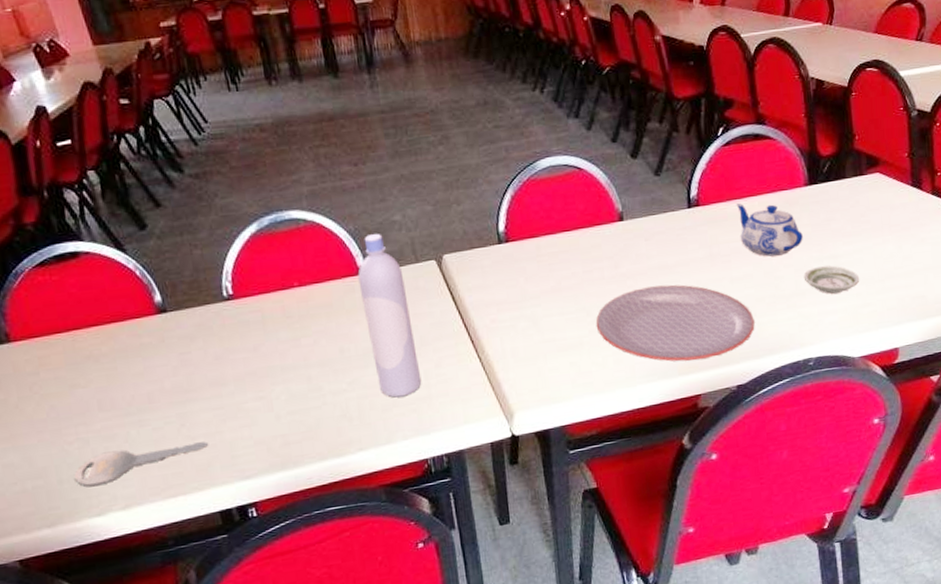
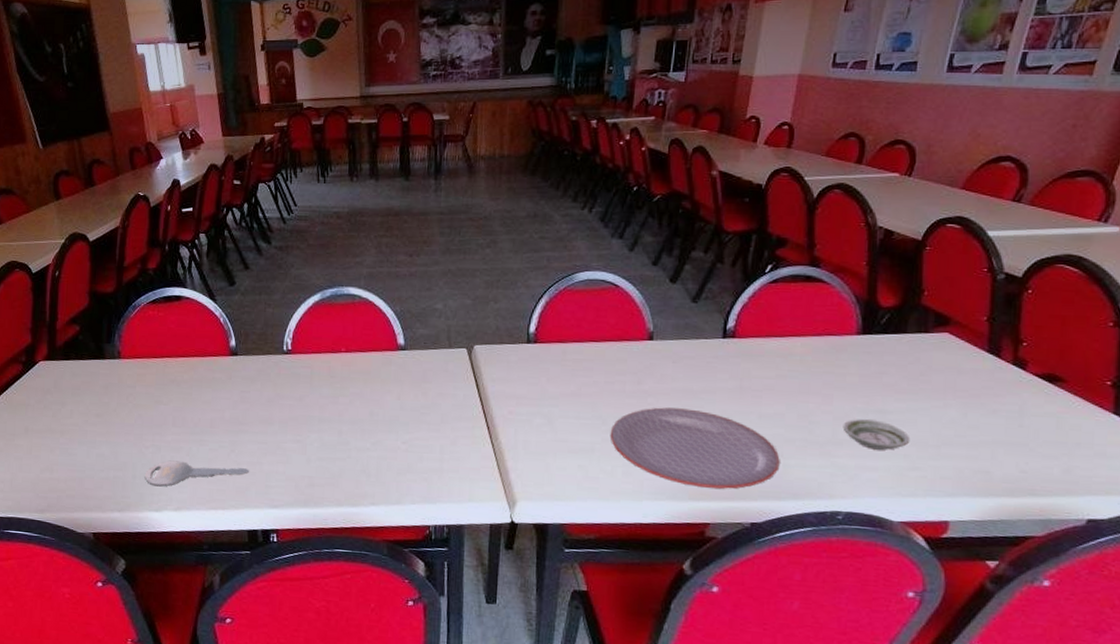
bottle: present [357,233,422,398] -> none [396,316,437,465]
teapot: present [736,203,803,257] -> none [775,341,848,400]

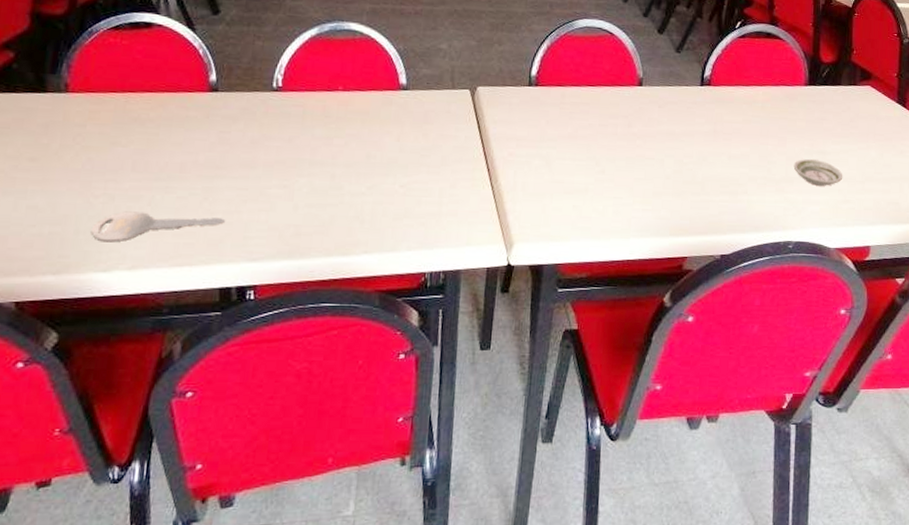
plate: present [610,407,780,489] -> none [602,149,745,224]

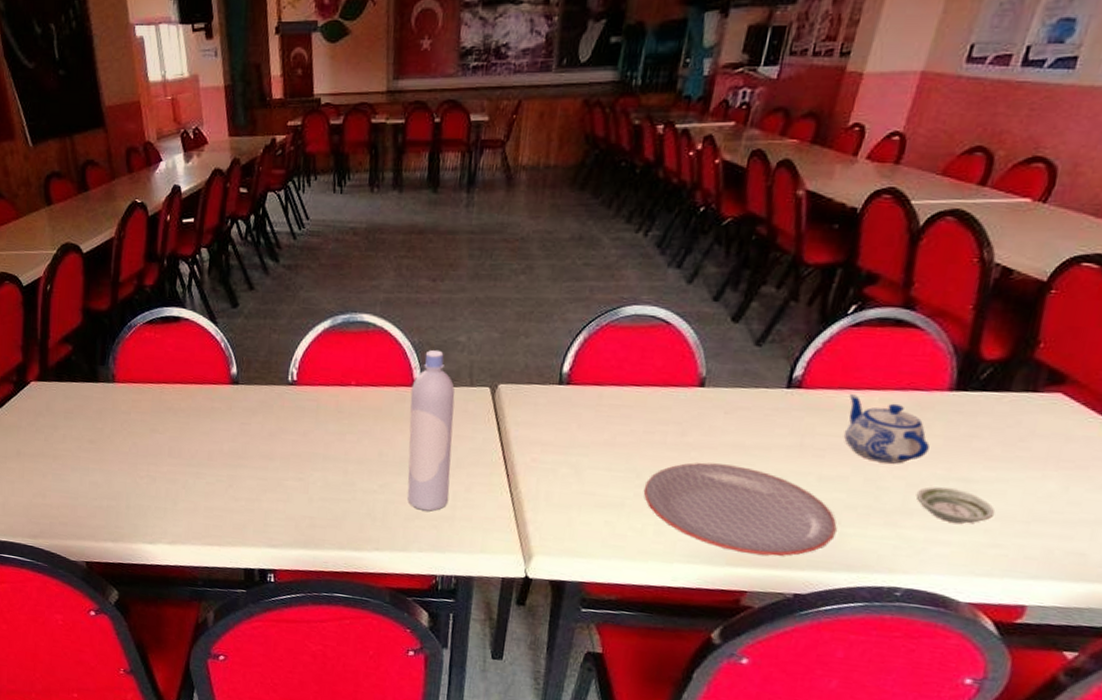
key: present [90,211,225,243] -> none [138,492,247,519]
bottle: none [395,56,439,209] -> present [407,349,455,512]
plate: none [602,149,745,224] -> present [643,462,837,556]
teapot: none [743,90,798,143] -> present [844,394,930,464]

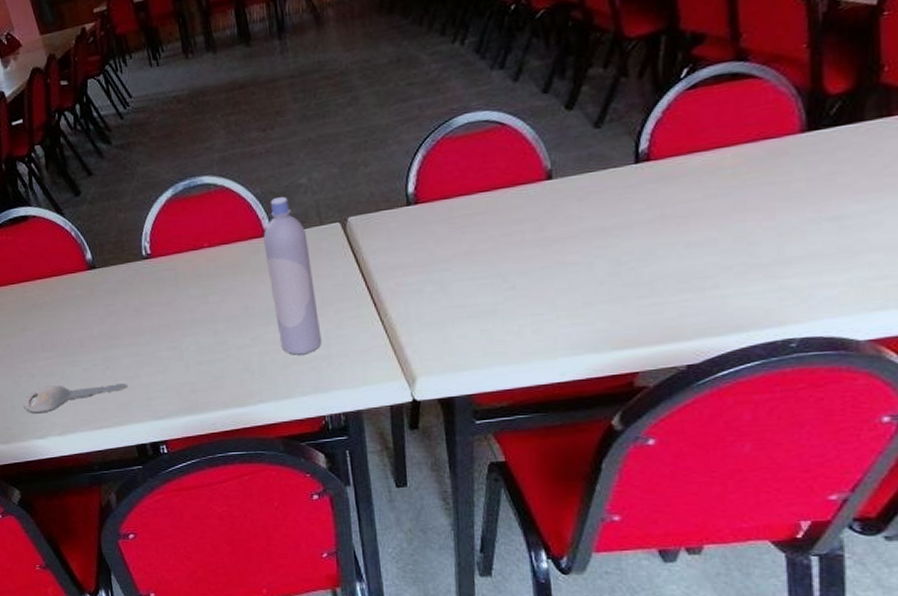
key: none [138,492,247,519] -> present [23,383,127,414]
plate: present [643,462,837,556] -> none [513,249,716,335]
teapot: present [844,394,930,464] -> none [700,156,793,218]
saucer: present [916,486,996,524] -> none [790,228,876,263]

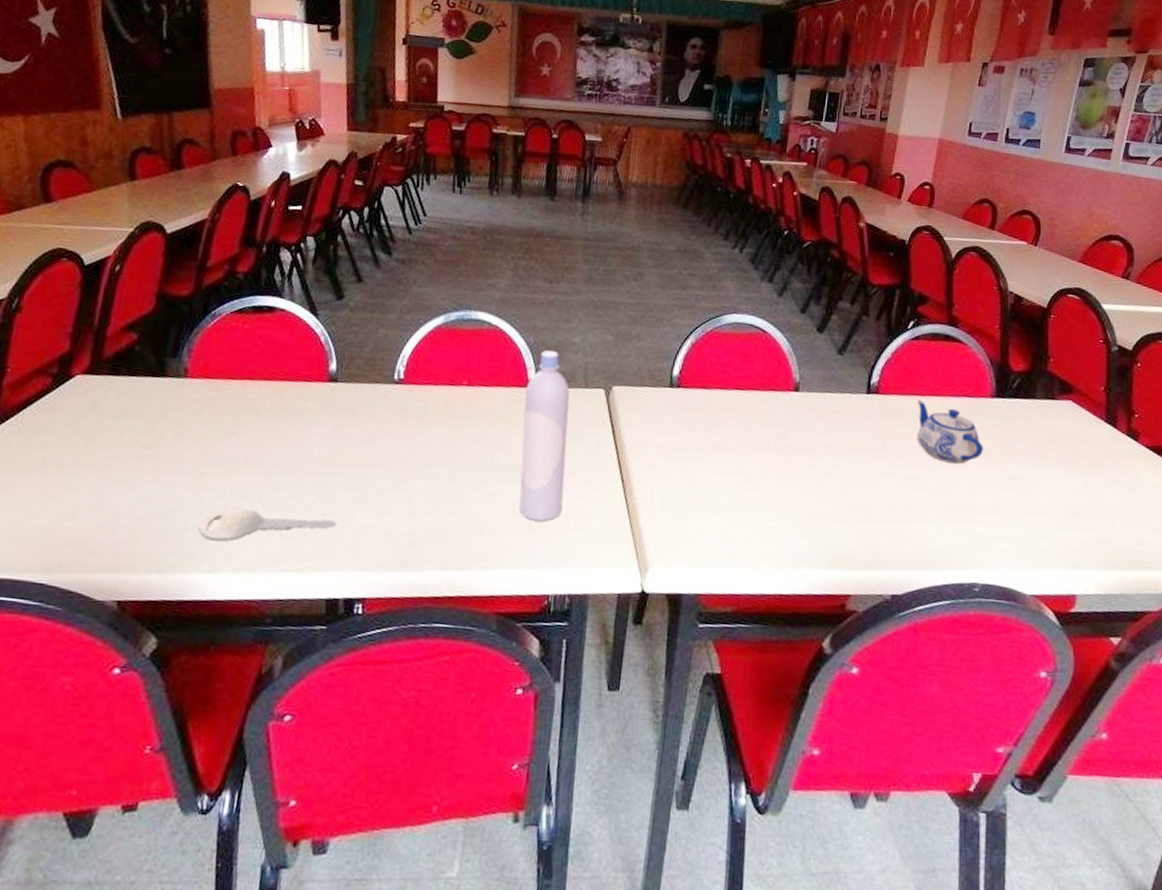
teapot: none [700,156,793,218] -> present [917,400,983,464]

